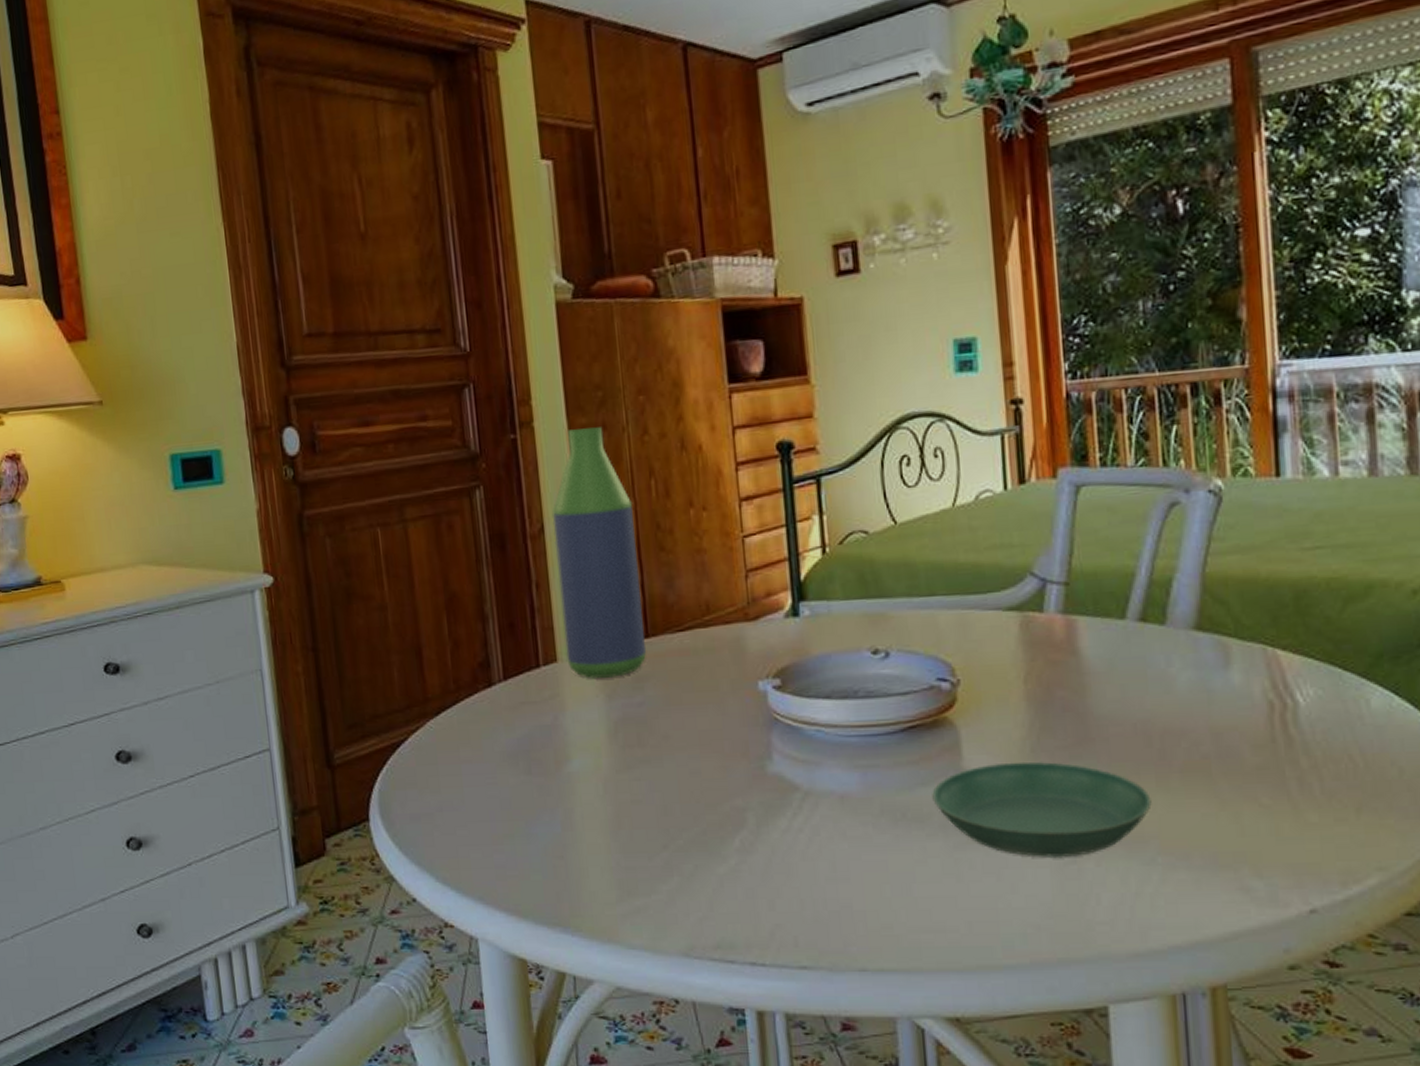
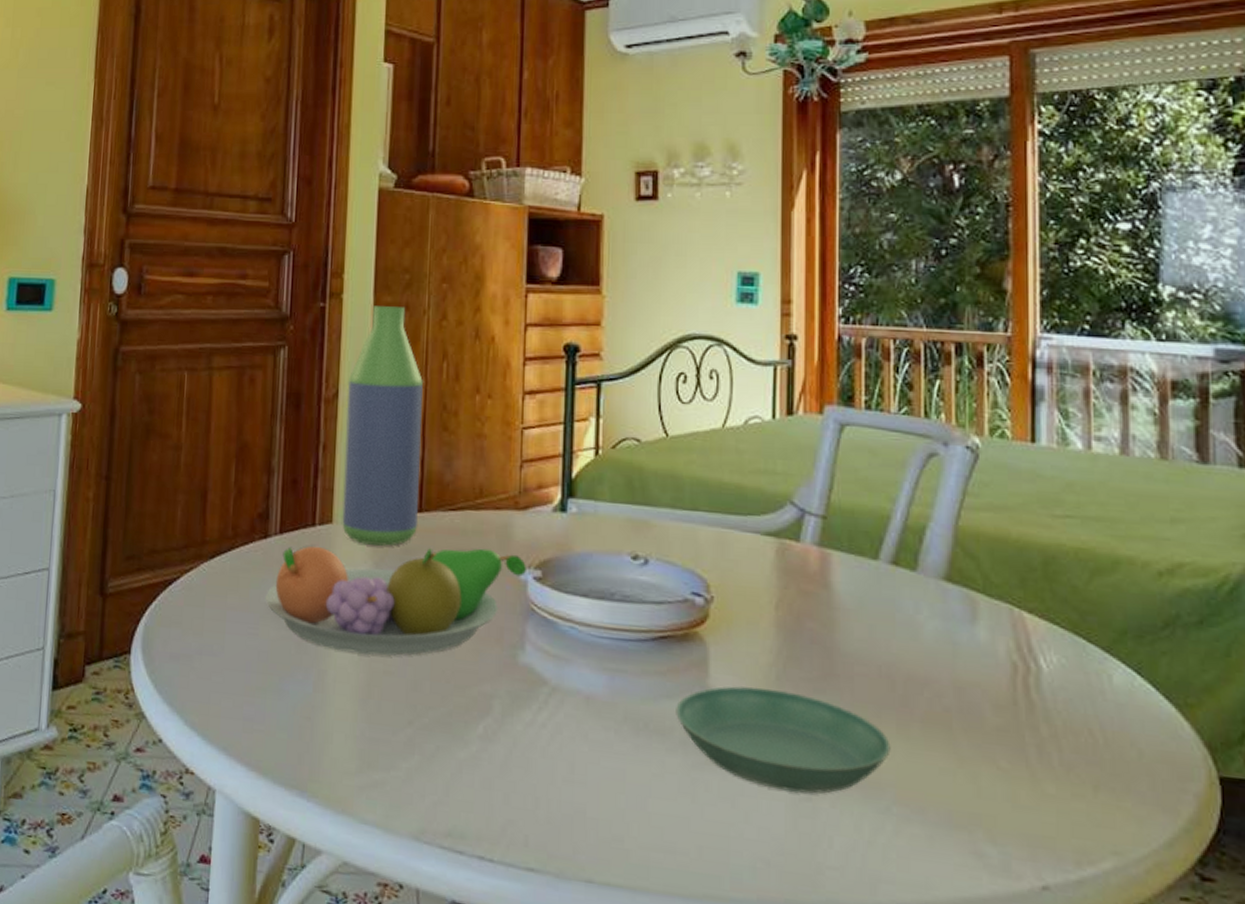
fruit bowl: none [498,665,764,788] -> present [265,546,526,656]

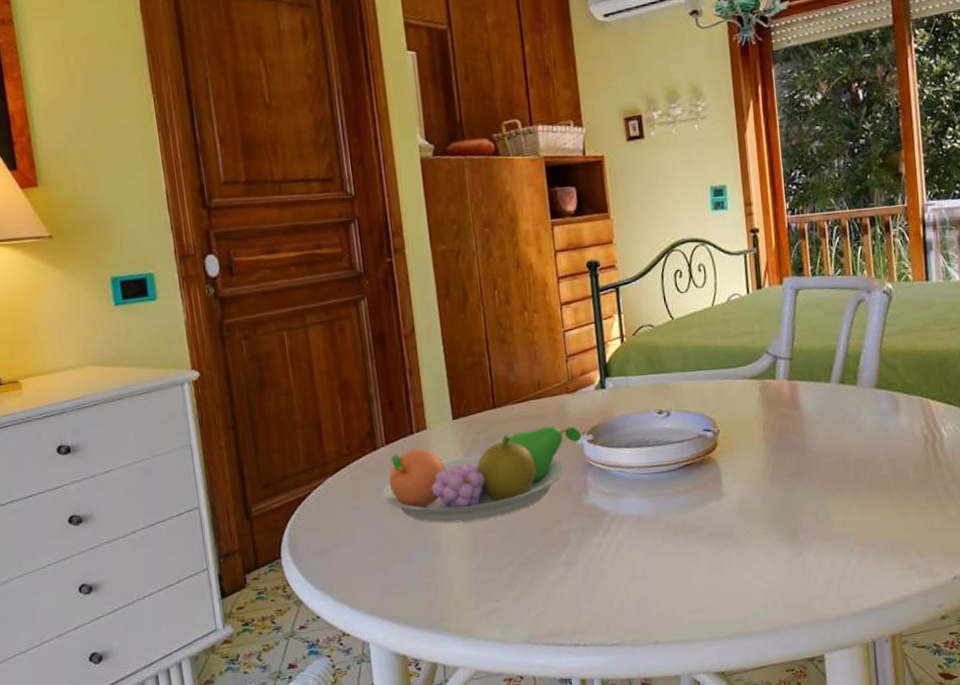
bottle: present [342,306,423,546] -> none [420,252,494,441]
saucer: present [676,686,891,794] -> none [702,485,850,553]

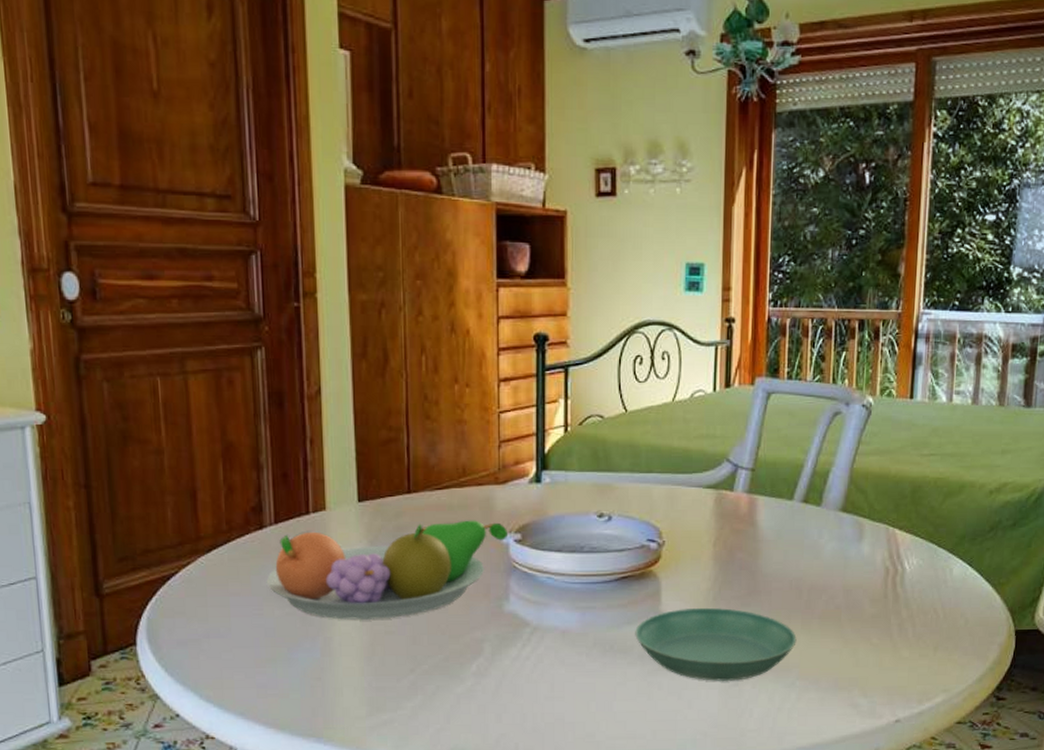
saucer: none [702,485,850,553] -> present [635,607,797,681]

